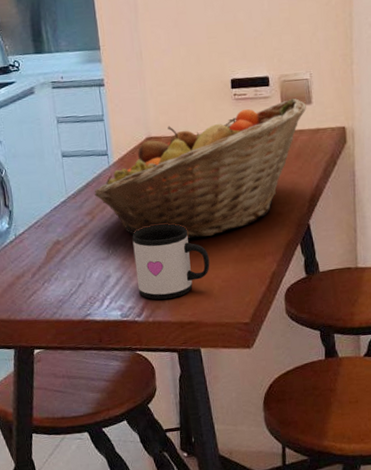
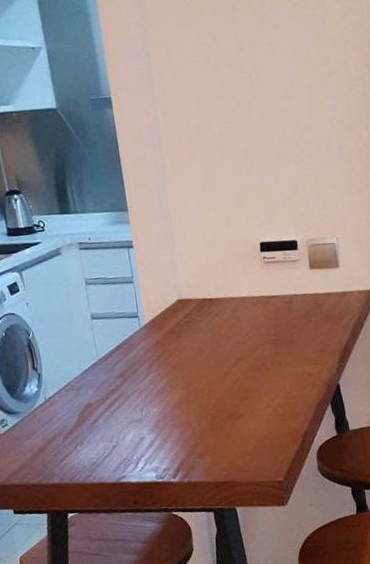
fruit basket: present [94,98,306,239] -> none [125,261,334,400]
mug: present [132,224,210,300] -> none [165,385,244,461]

